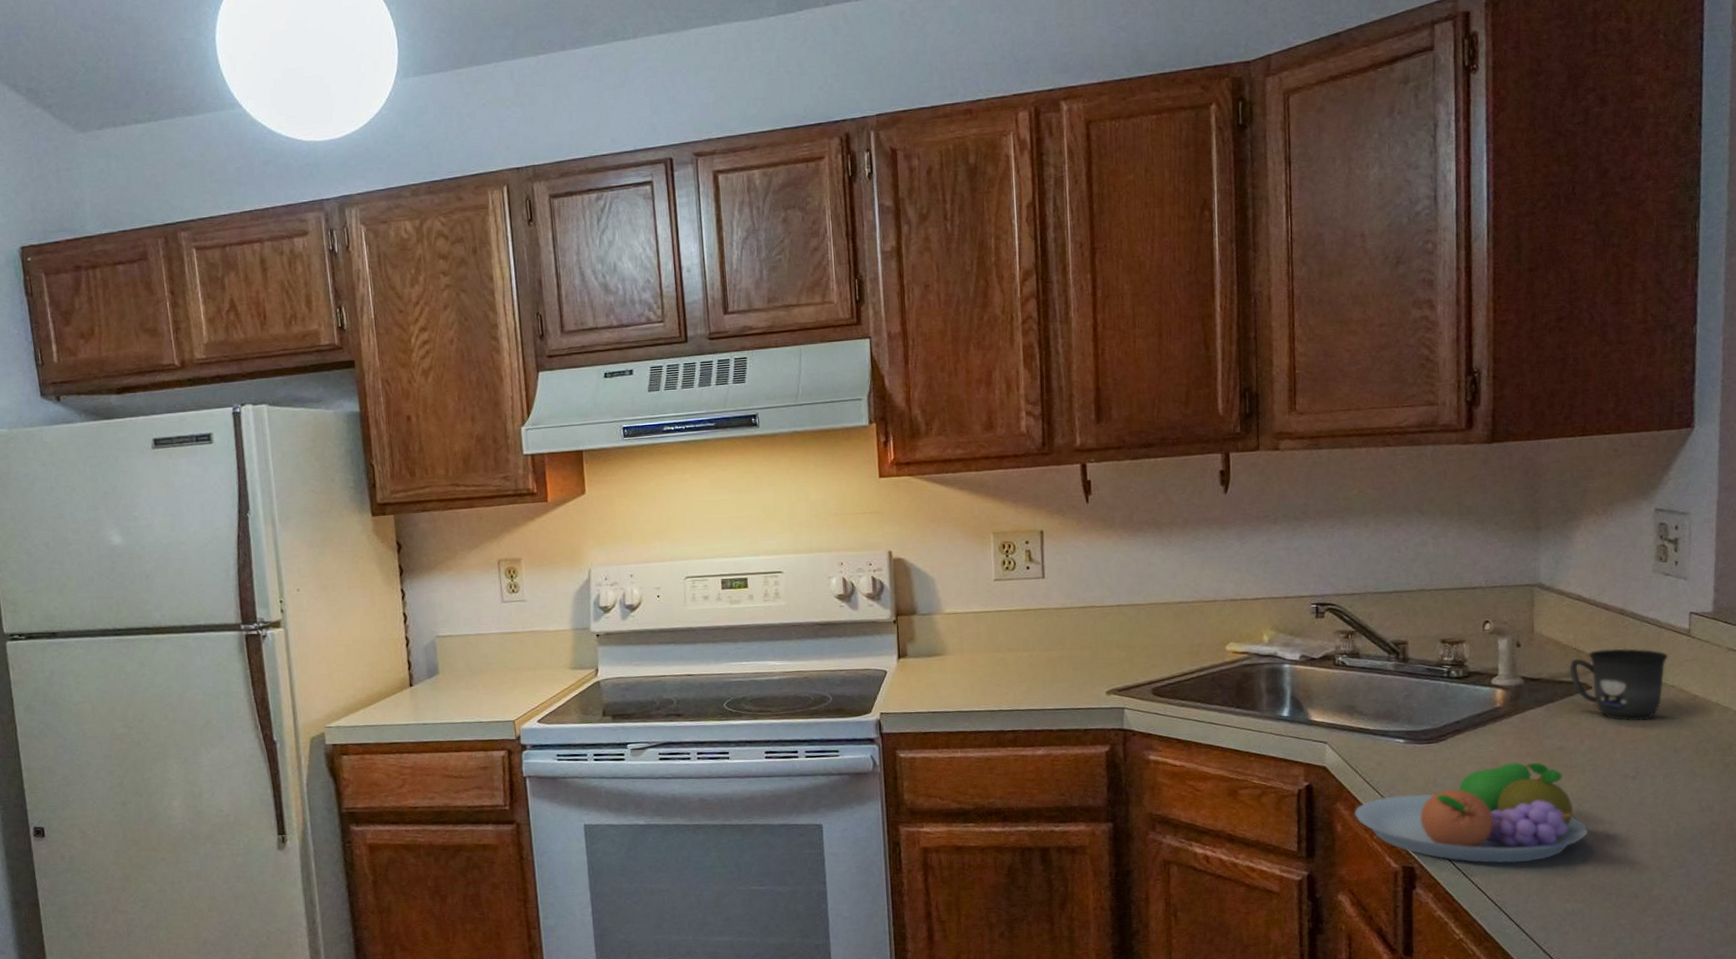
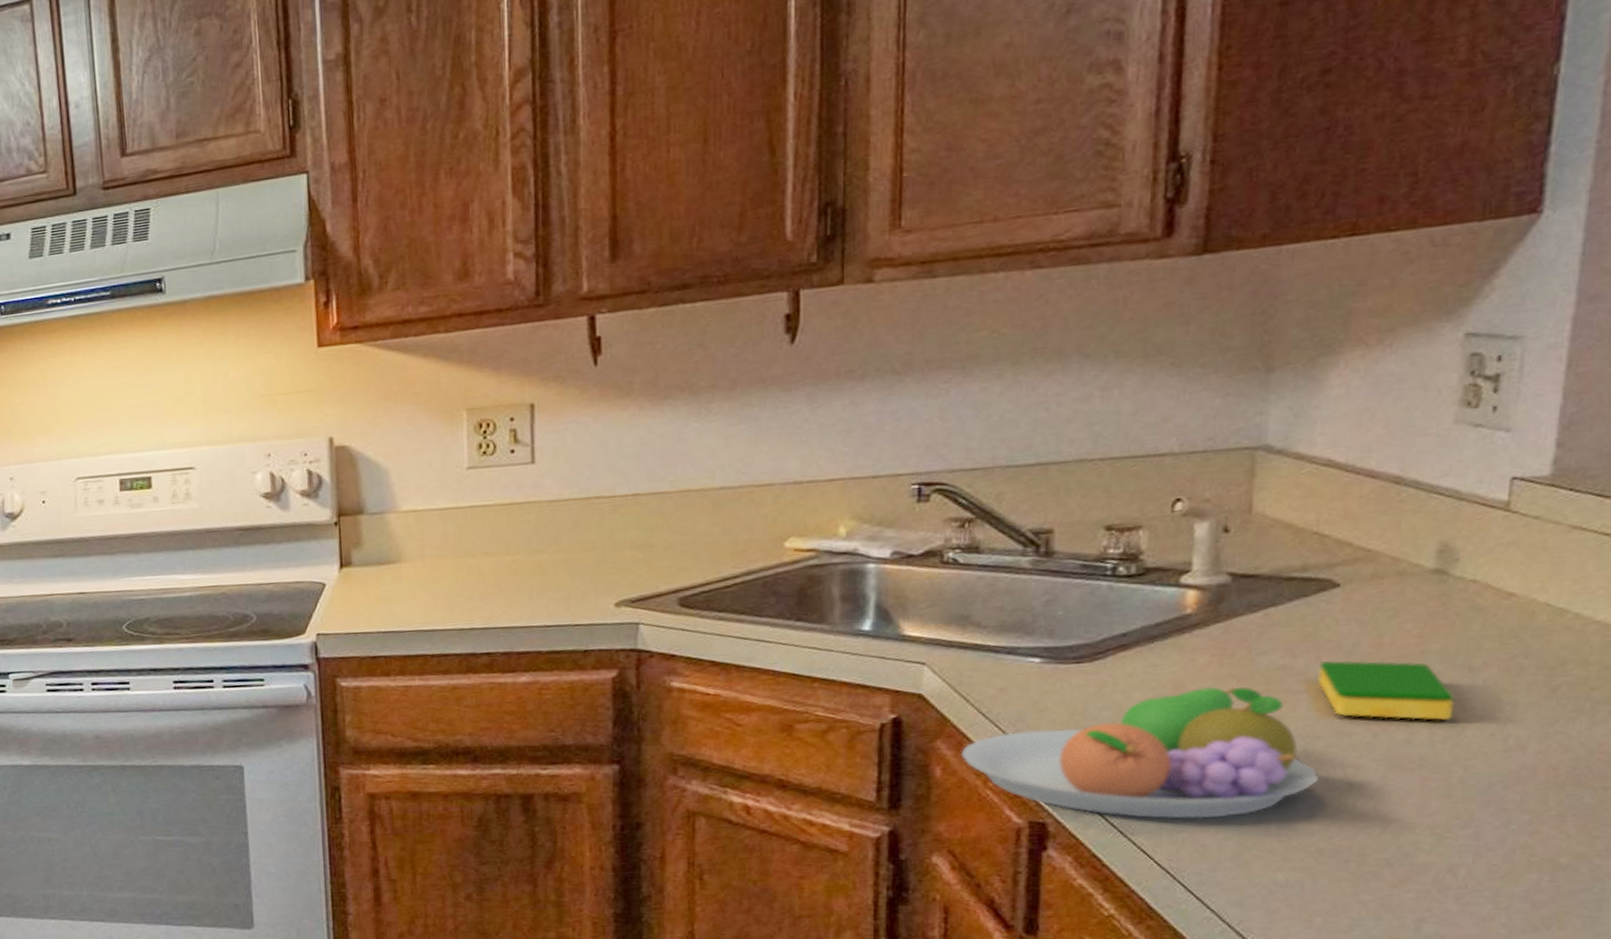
mug: present [1569,648,1668,722] -> none [1305,530,1470,631]
dish sponge: none [1583,743,1668,789] -> present [1318,660,1456,721]

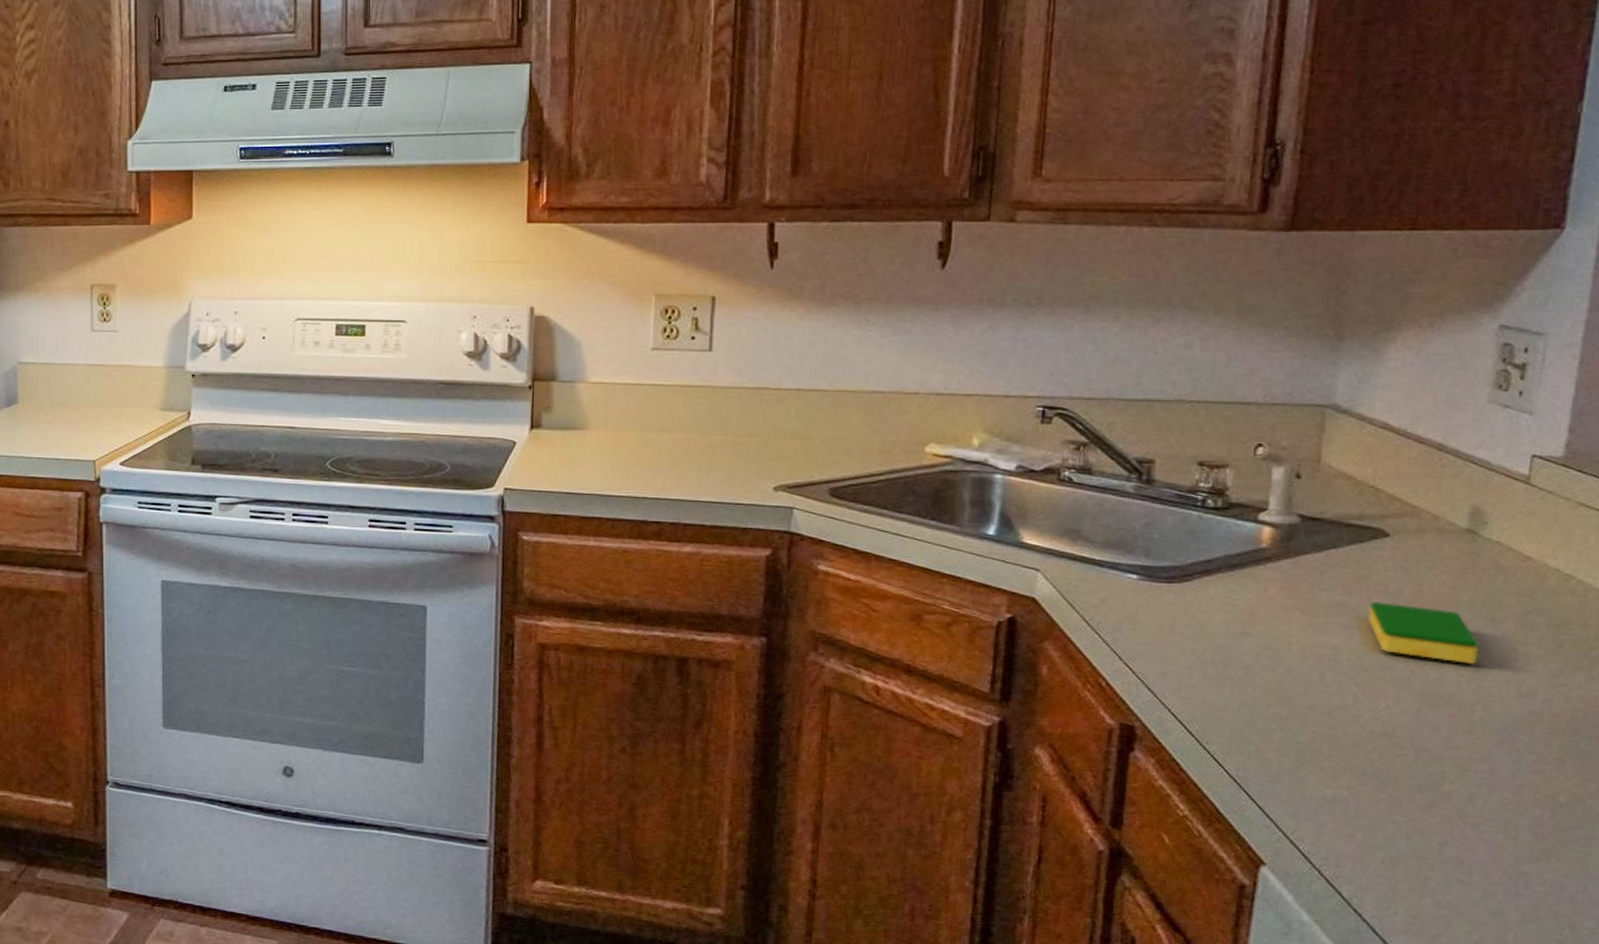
fruit bowl: present [960,686,1318,820] -> none [1065,614,1364,735]

